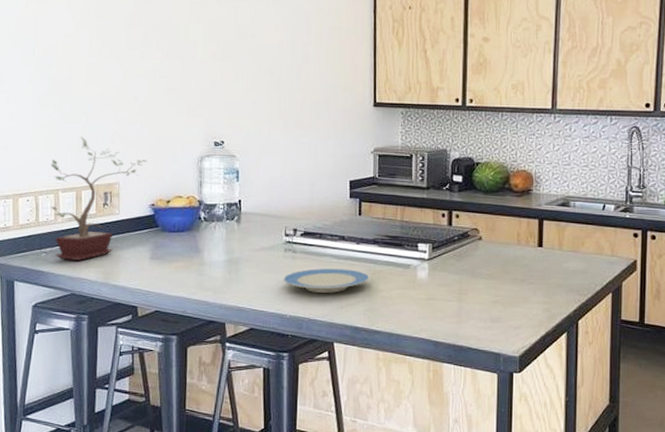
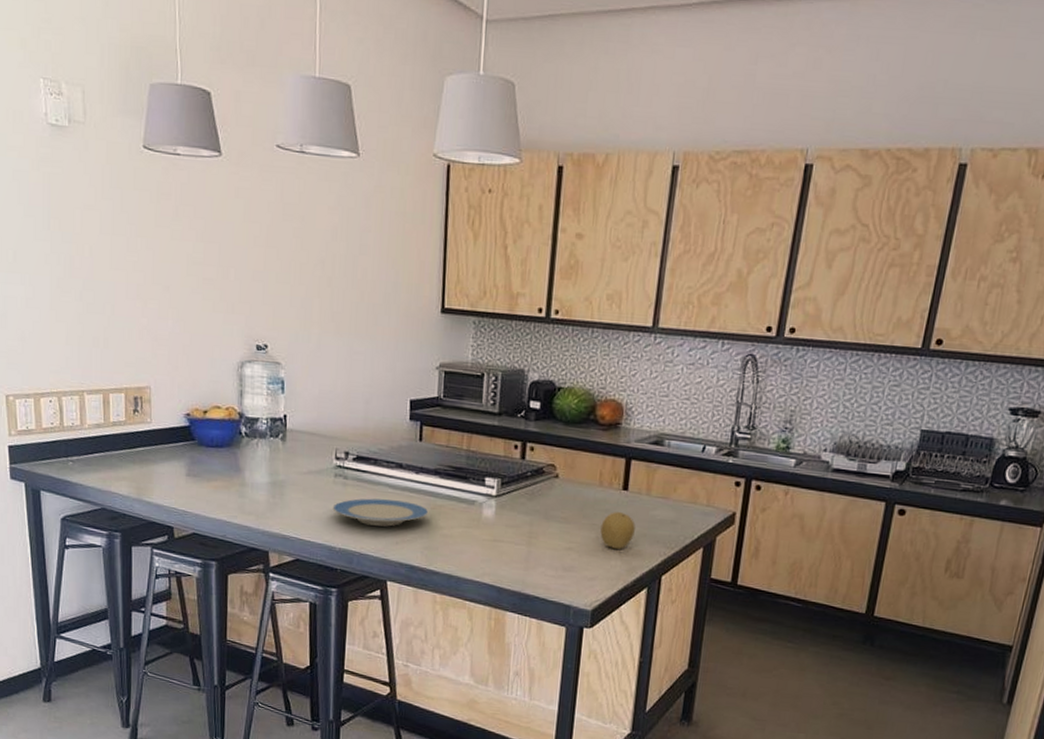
potted plant: present [50,137,147,261] -> none [74,330,181,473]
fruit: none [521,266,552,299] -> present [600,512,636,549]

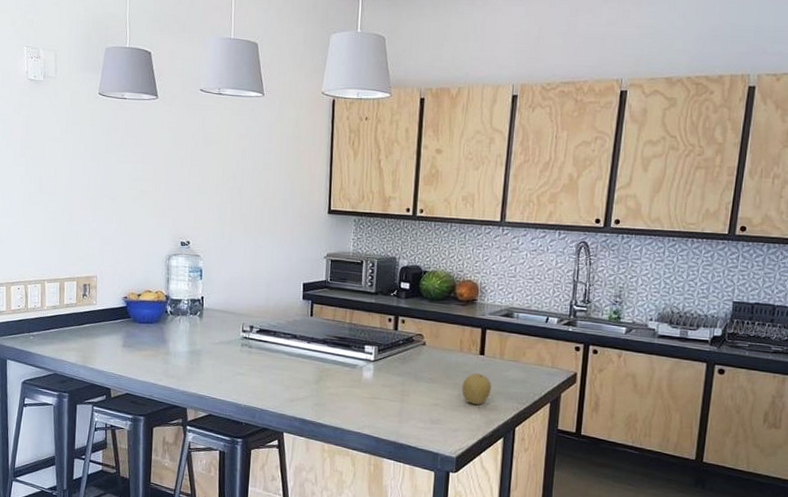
plate: present [332,498,429,527] -> none [239,363,318,387]

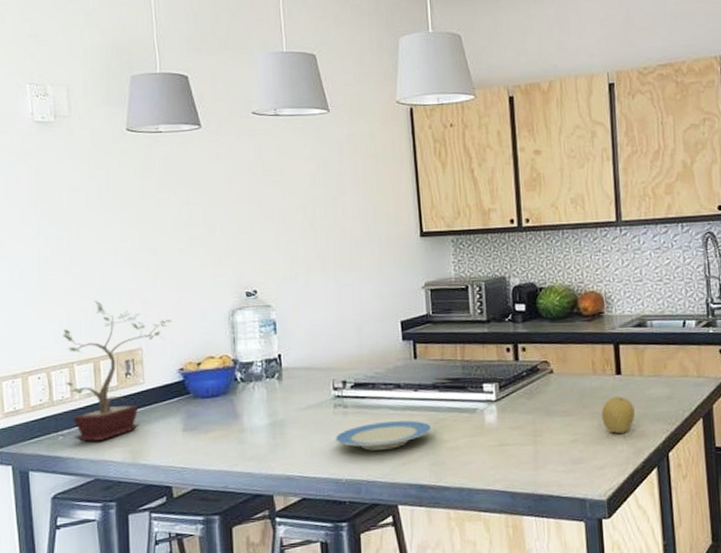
potted plant: none [38,233,121,345] -> present [63,300,172,442]
plate: none [239,363,318,387] -> present [335,420,432,451]

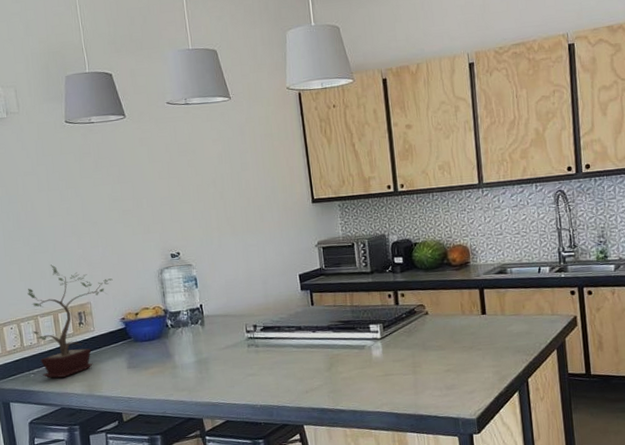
plate: present [335,420,432,451] -> none [250,356,329,382]
fruit: present [601,396,635,434] -> none [470,333,499,364]

